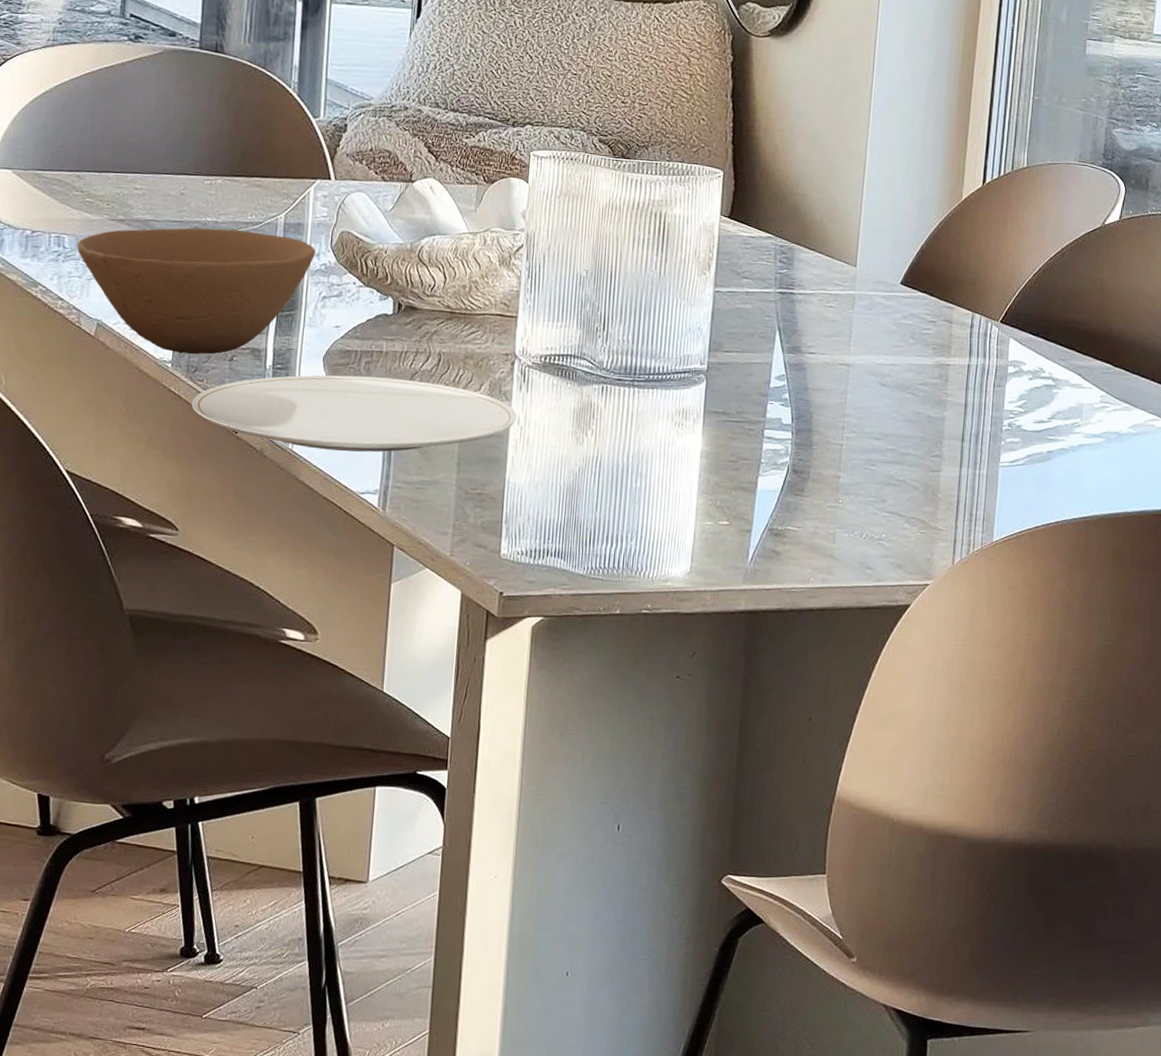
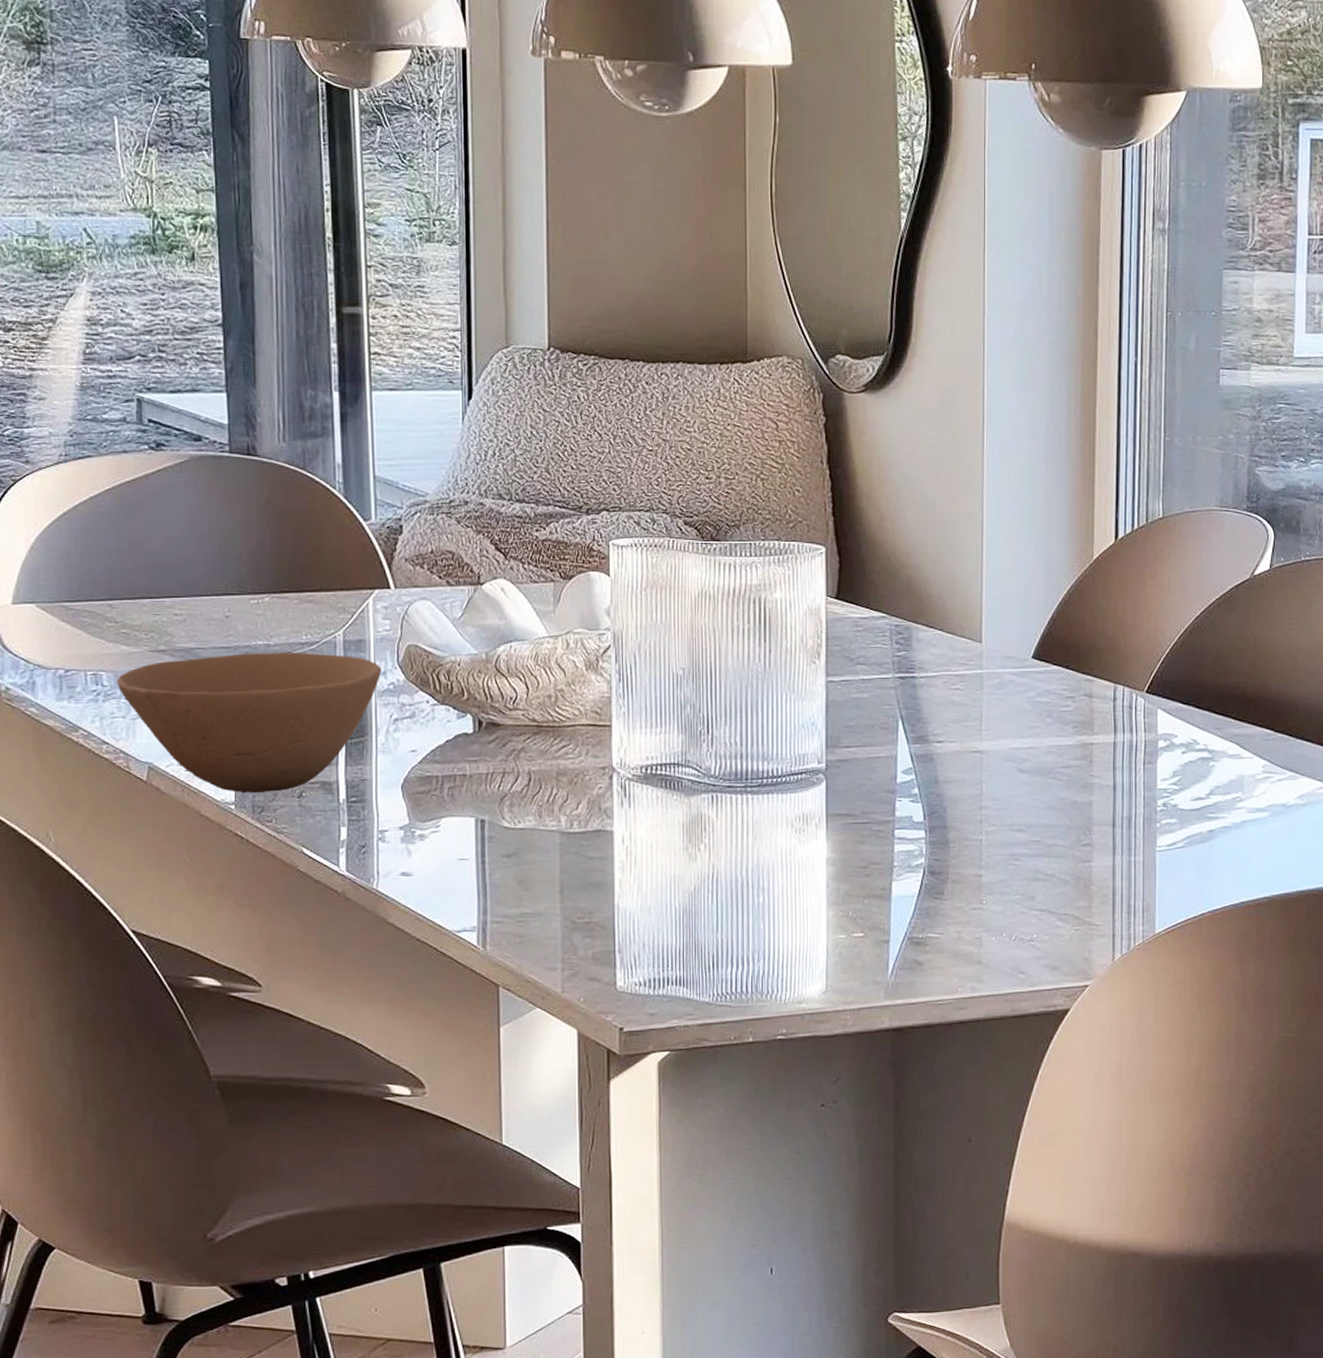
plate: present [191,375,517,452] -> none [261,803,620,887]

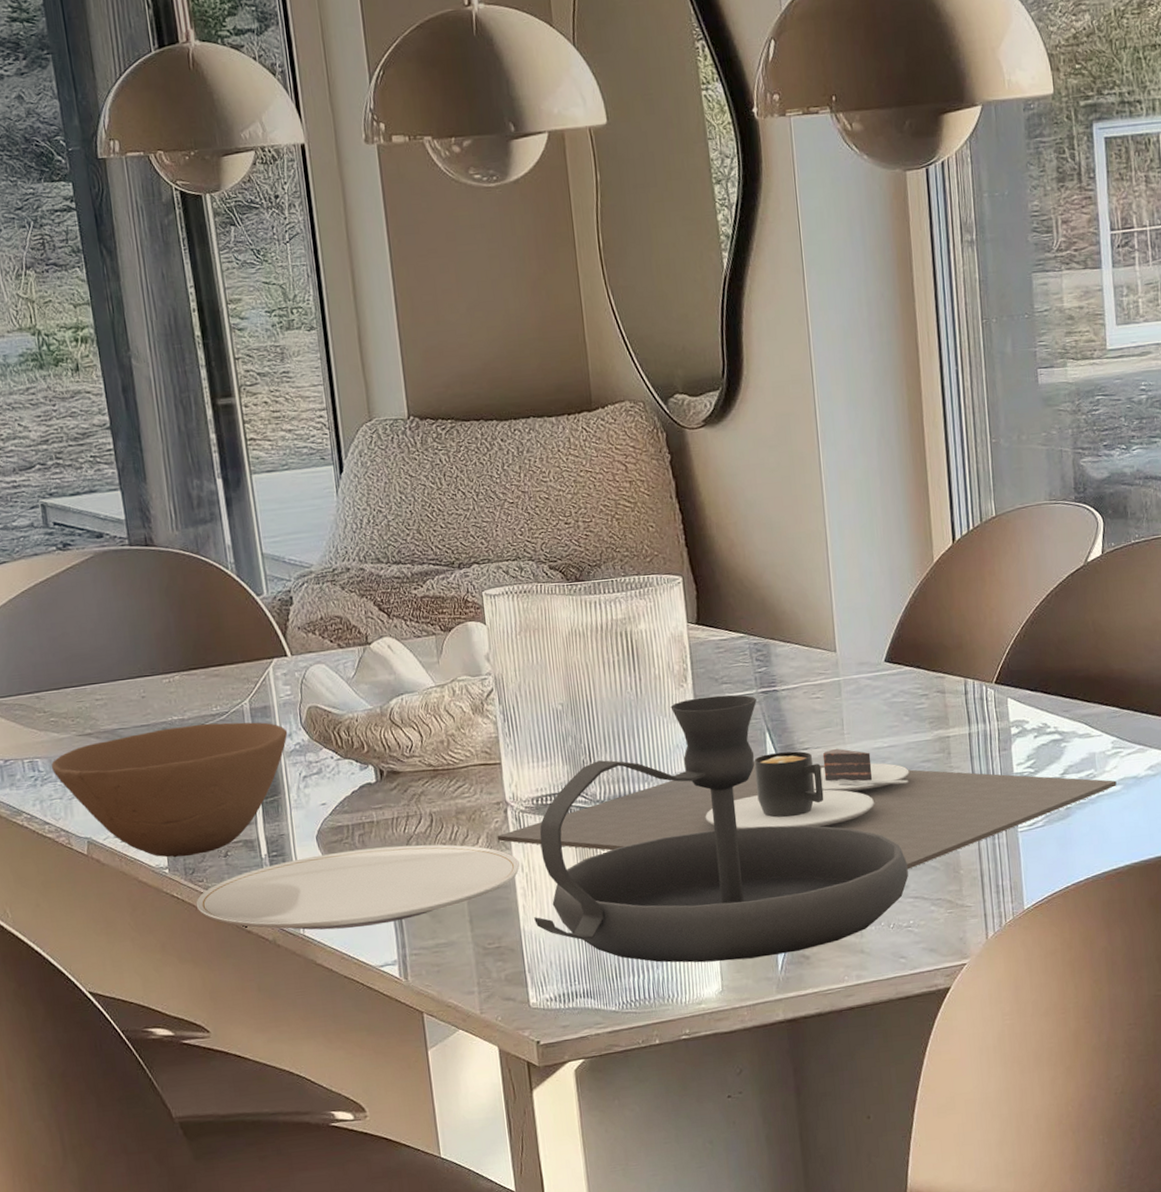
plate: none [261,803,620,887] -> present [195,844,520,930]
place setting: none [599,743,1264,880] -> present [497,748,1117,870]
candlestick: none [630,676,1036,960] -> present [534,694,908,963]

